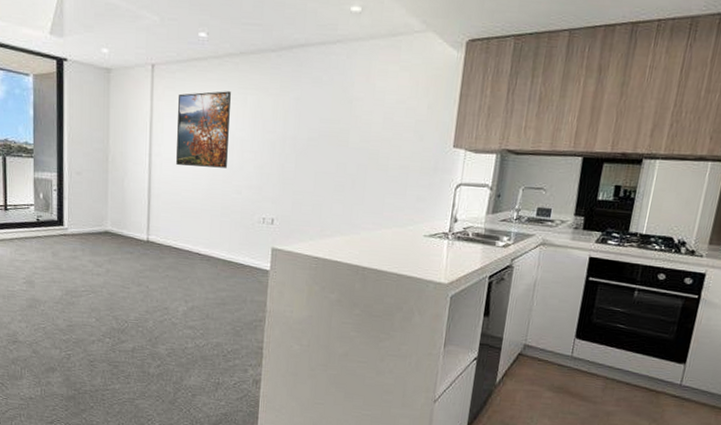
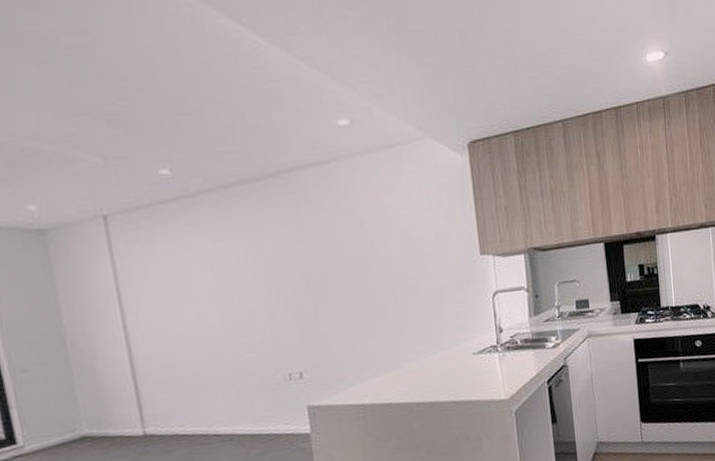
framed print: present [176,91,231,168] -> none [148,234,230,334]

